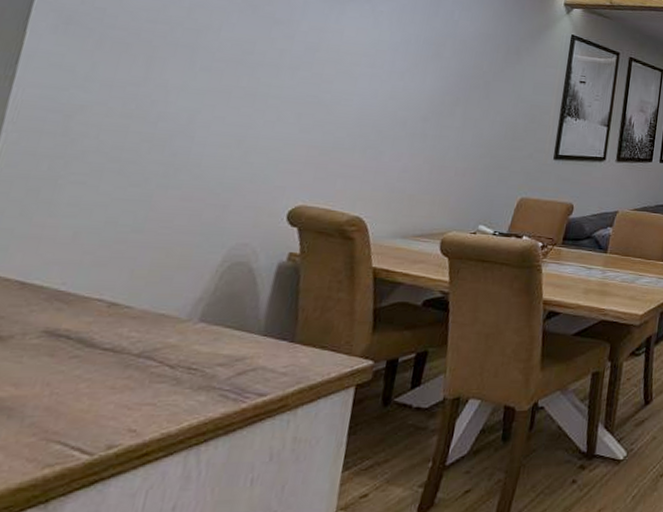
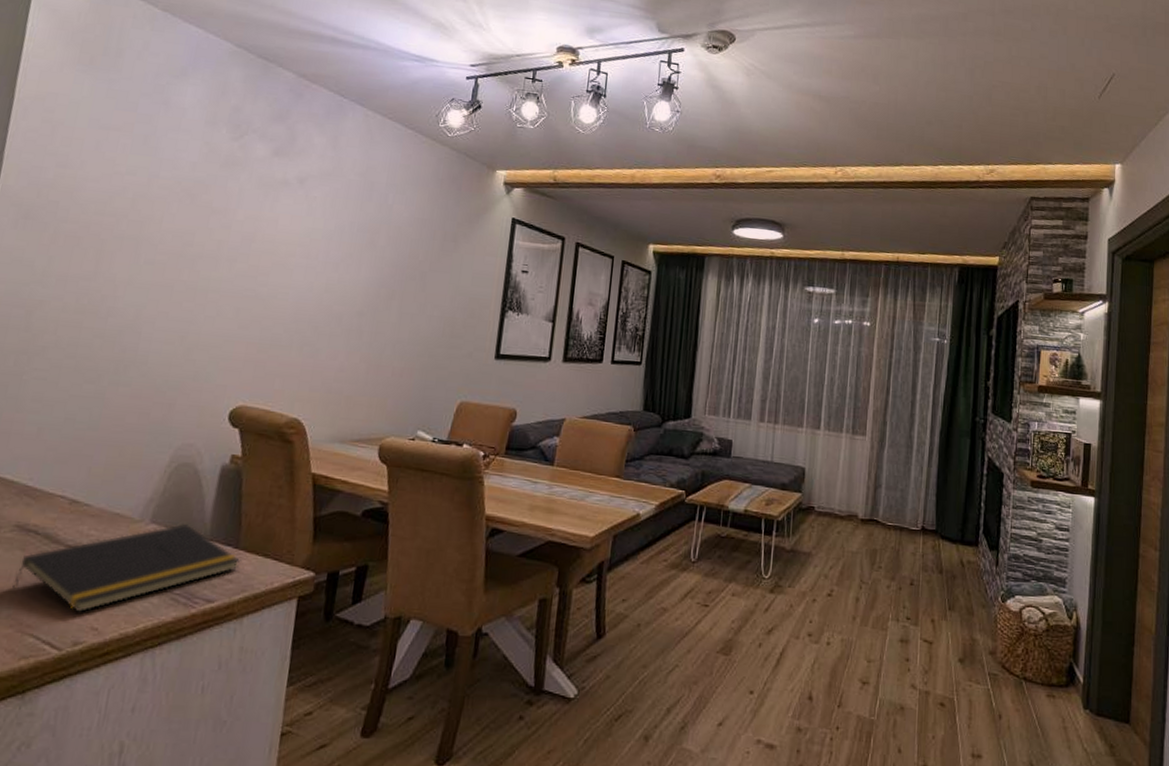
notepad: none [37,320,297,416] -> present [12,523,241,613]

